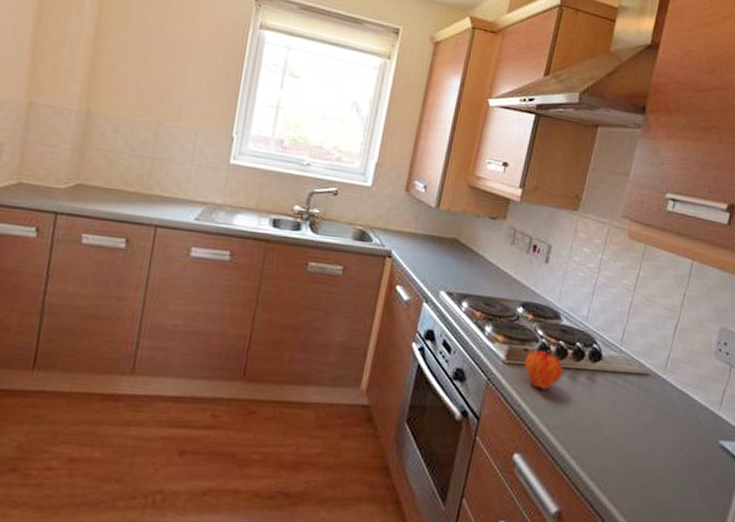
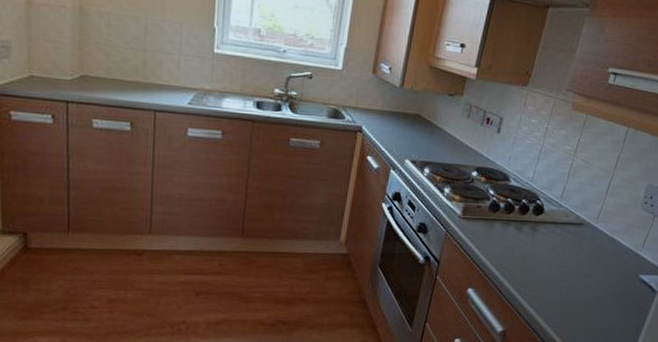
fruit: present [524,350,563,390] -> none [477,206,511,238]

